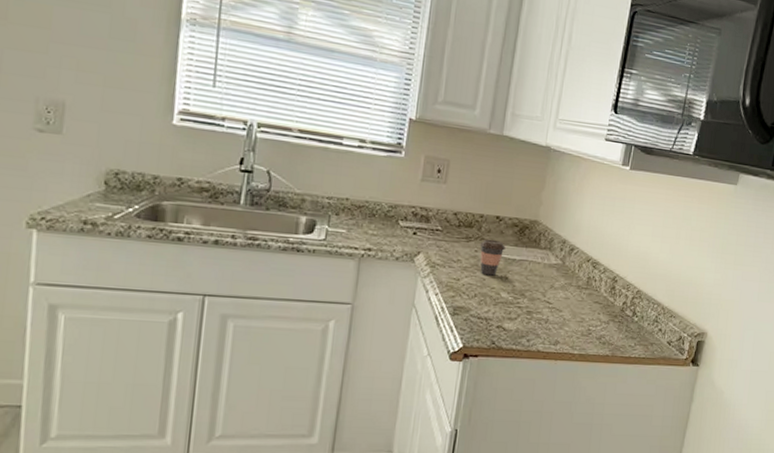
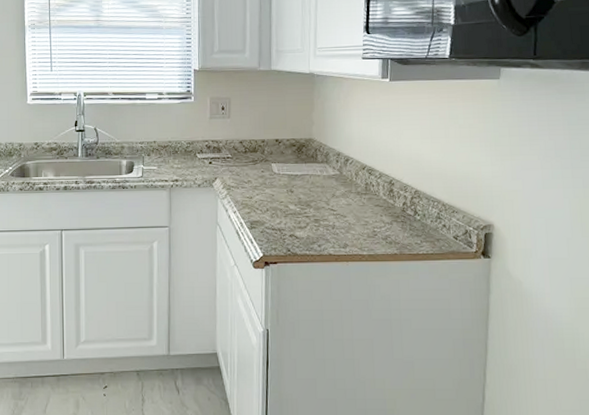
coffee cup: present [480,239,505,276] -> none [265,160,287,191]

